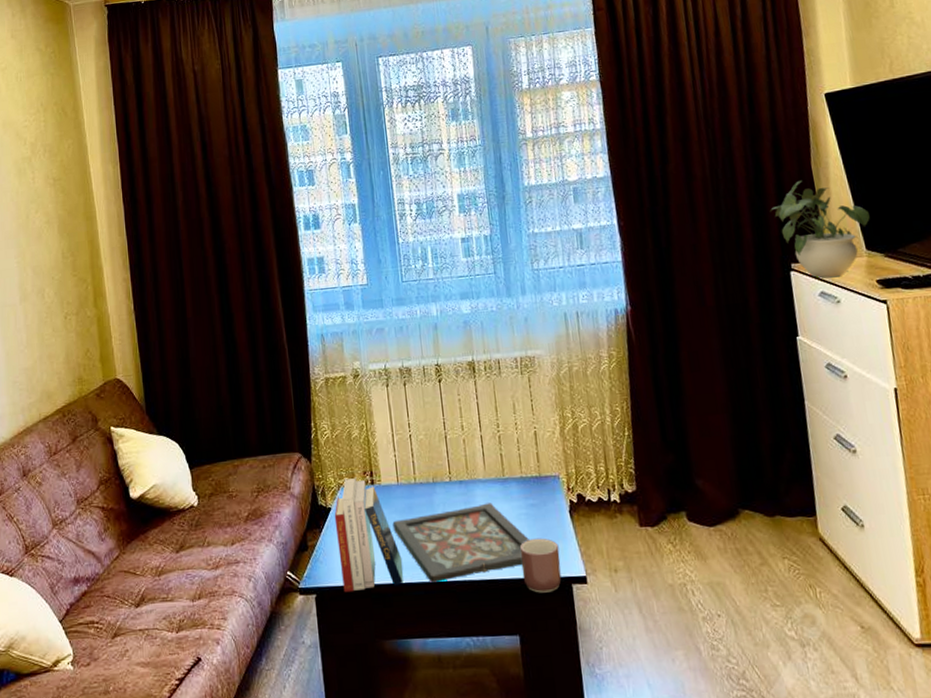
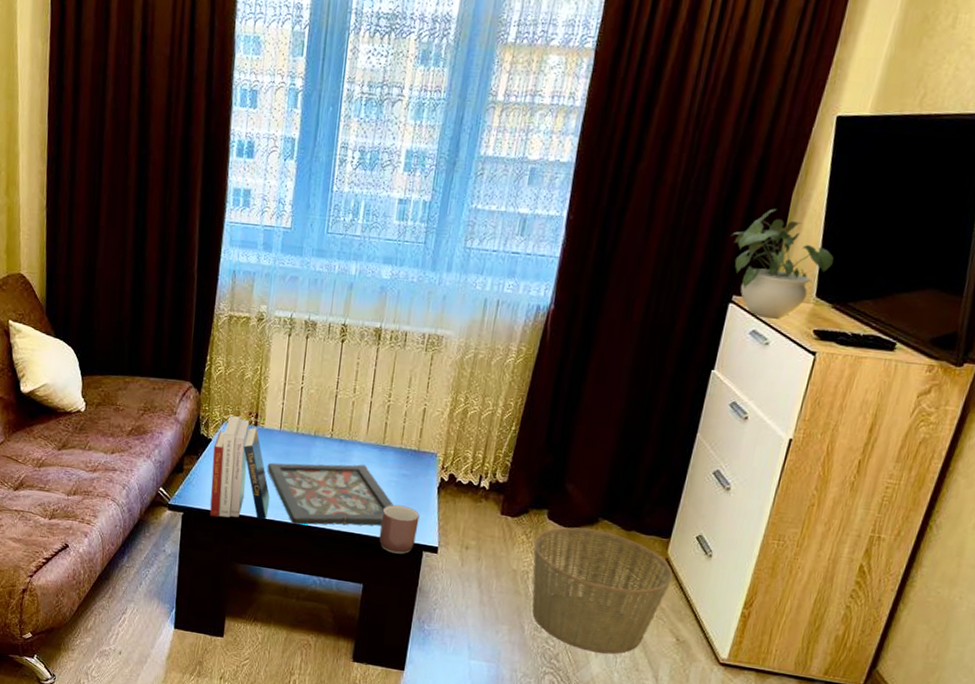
basket: none [681,522,834,661] -> present [532,527,673,654]

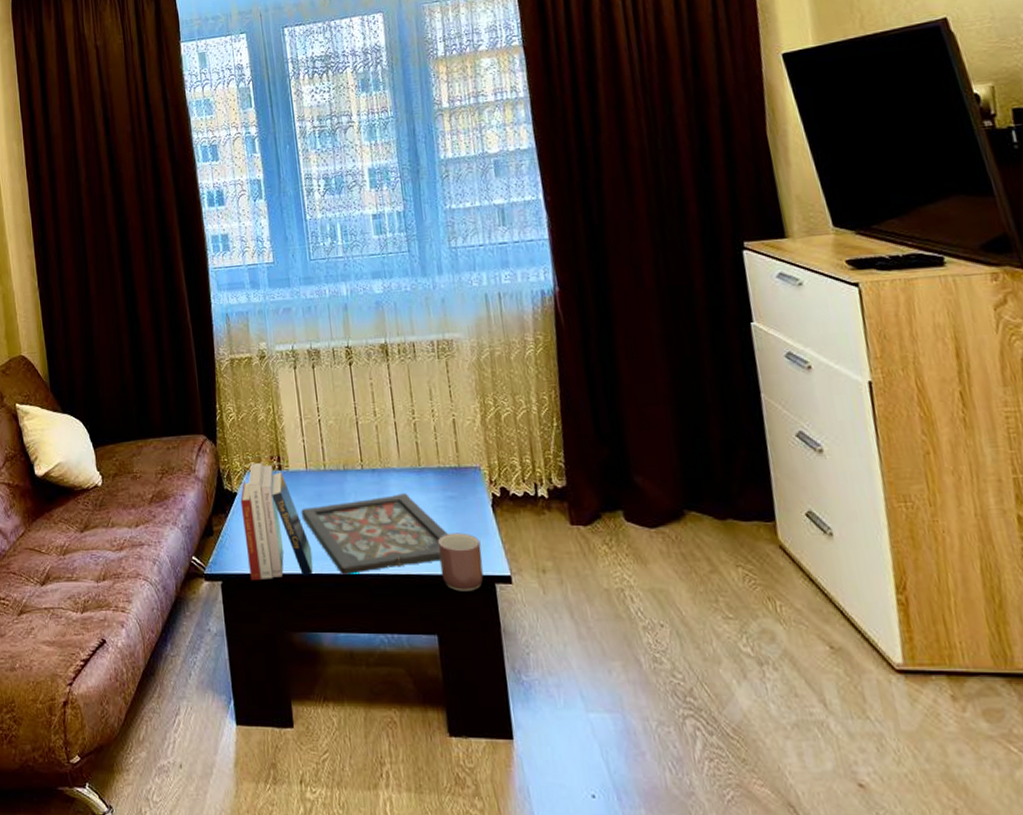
basket: present [532,527,673,654] -> none [618,525,797,679]
potted plant: present [730,208,834,319] -> none [718,149,838,258]

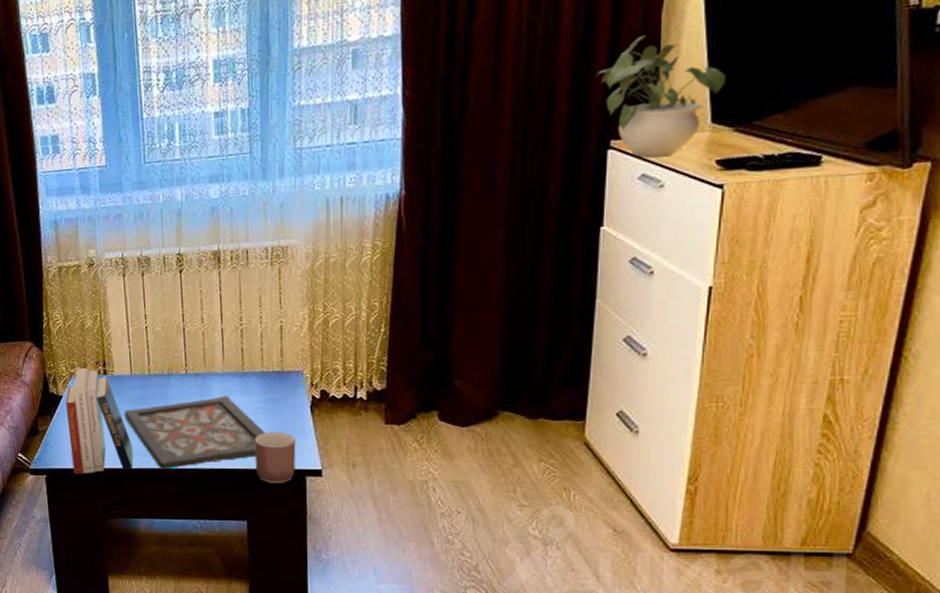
potted plant: none [718,149,838,258] -> present [595,35,725,158]

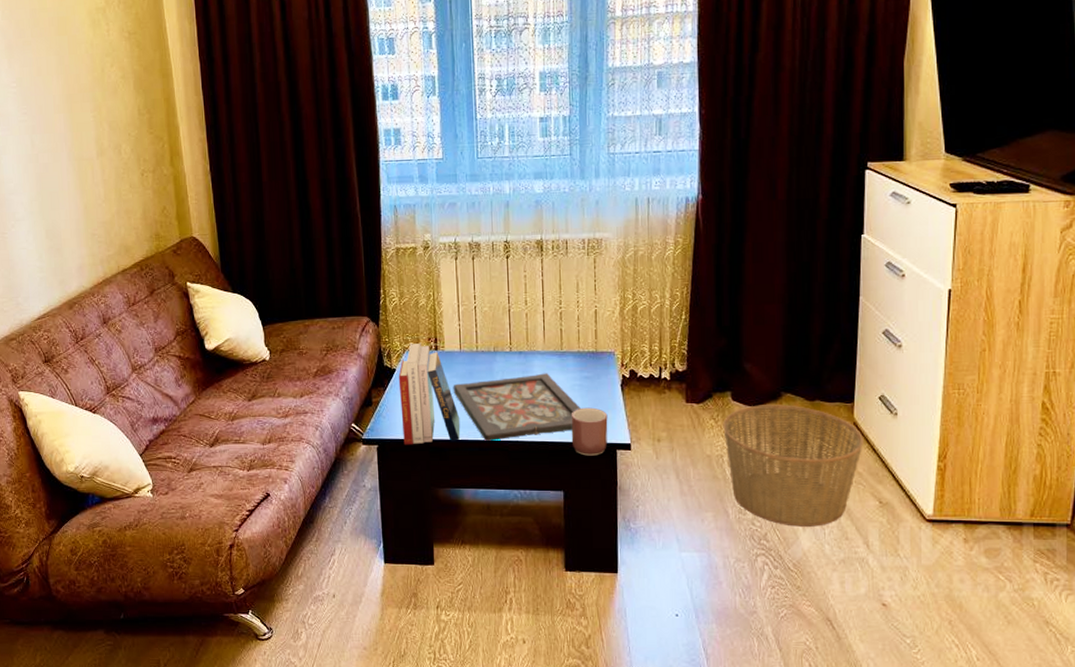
basket: none [428,424,596,557] -> present [723,404,863,527]
potted plant: present [595,35,725,158] -> none [854,77,954,179]

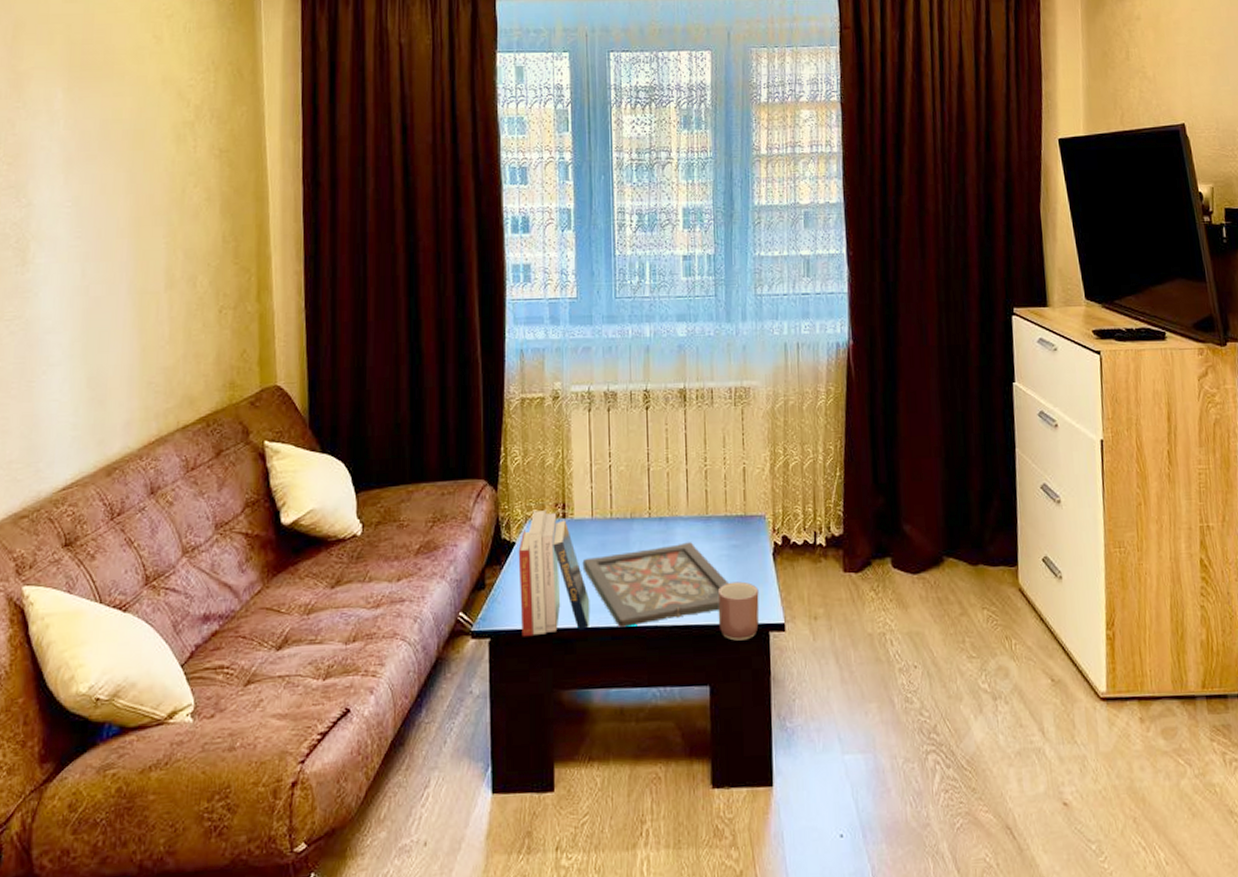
basket: present [723,404,863,527] -> none [884,571,1031,715]

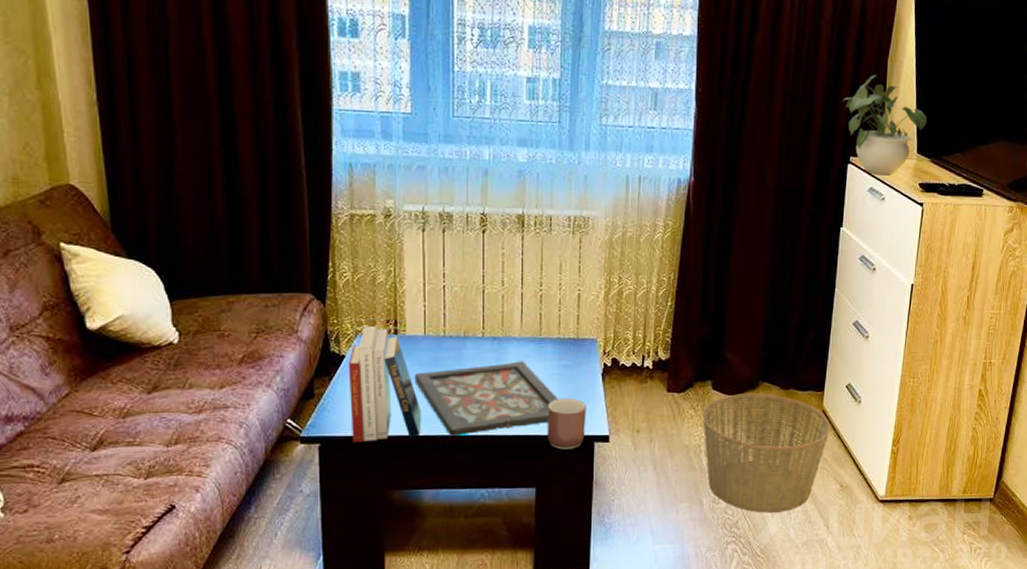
basket: none [884,571,1031,715] -> present [702,393,830,513]
potted plant: none [997,224,1091,325] -> present [841,74,927,176]

